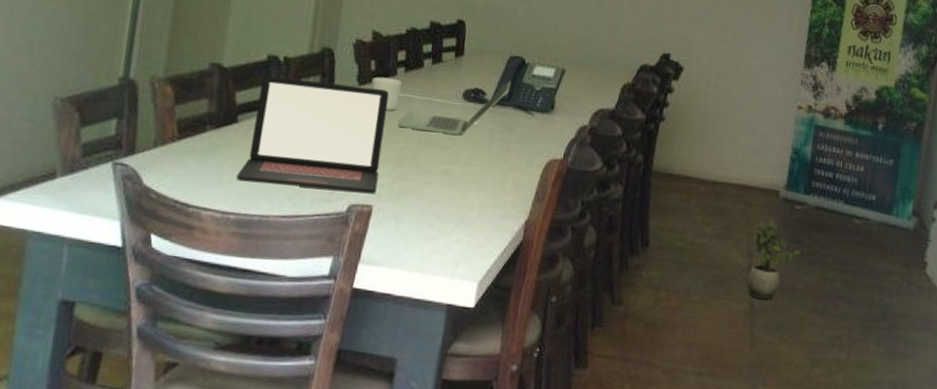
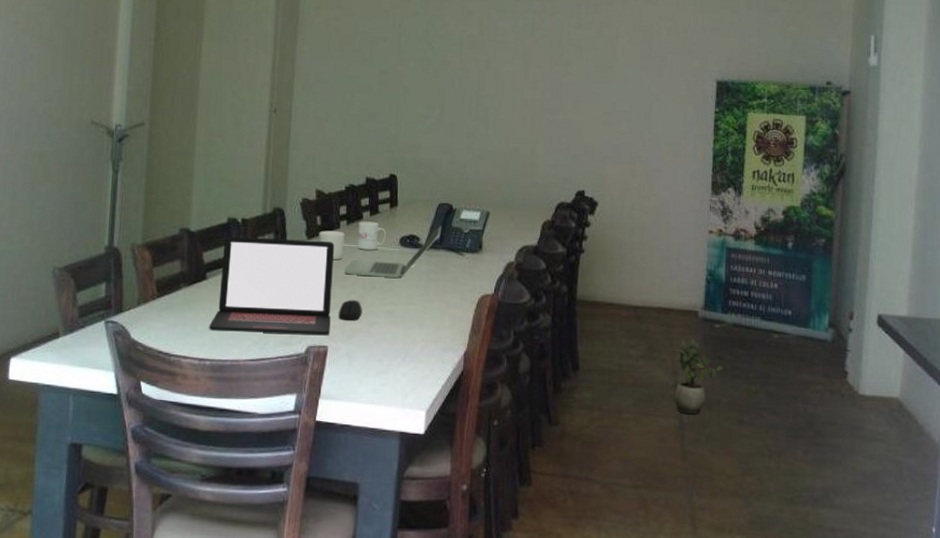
computer mouse: none [388,155,415,179] -> present [339,299,362,320]
mug: none [414,69,449,103] -> present [357,221,387,250]

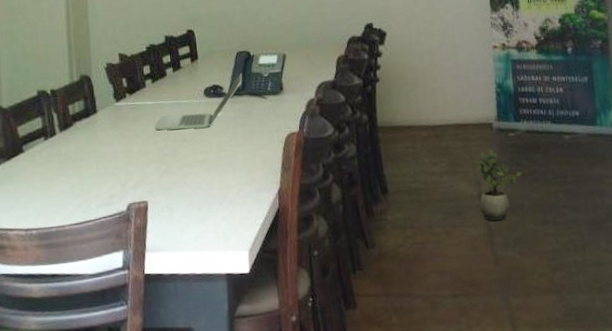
laptop: present [209,236,335,336] -> none [31,101,148,201]
mug: present [319,230,346,261] -> none [127,90,152,119]
computer mouse: present [339,299,362,320] -> none [154,153,177,174]
mug: present [357,221,387,250] -> none [163,77,191,105]

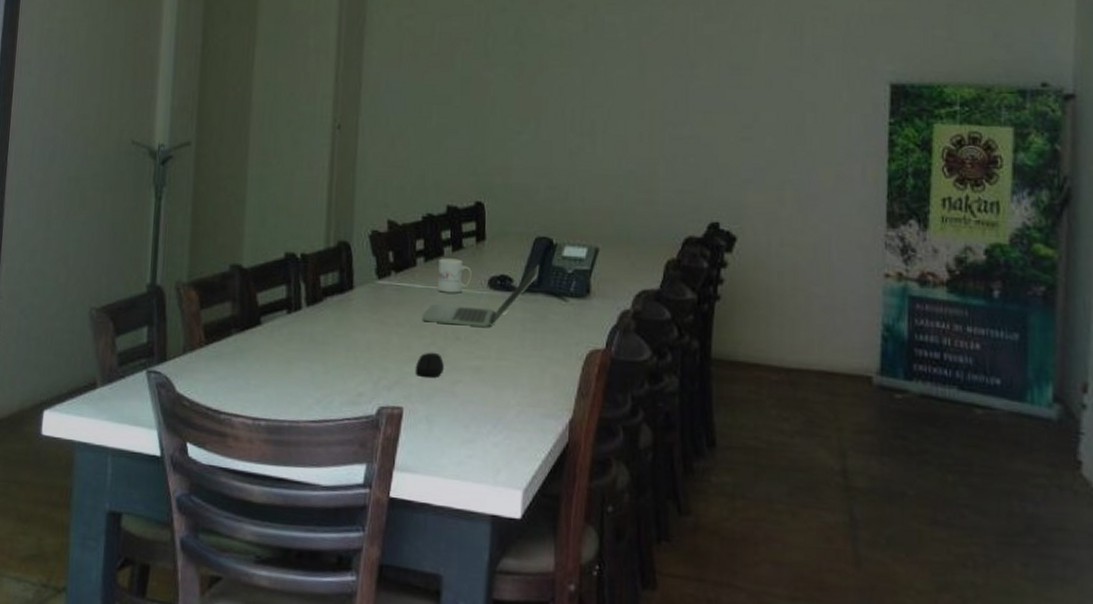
computer mouse: none [154,153,177,174] -> present [416,352,444,377]
mug: none [163,77,191,105] -> present [437,258,473,293]
potted plant: present [476,149,522,222] -> none [842,412,908,510]

